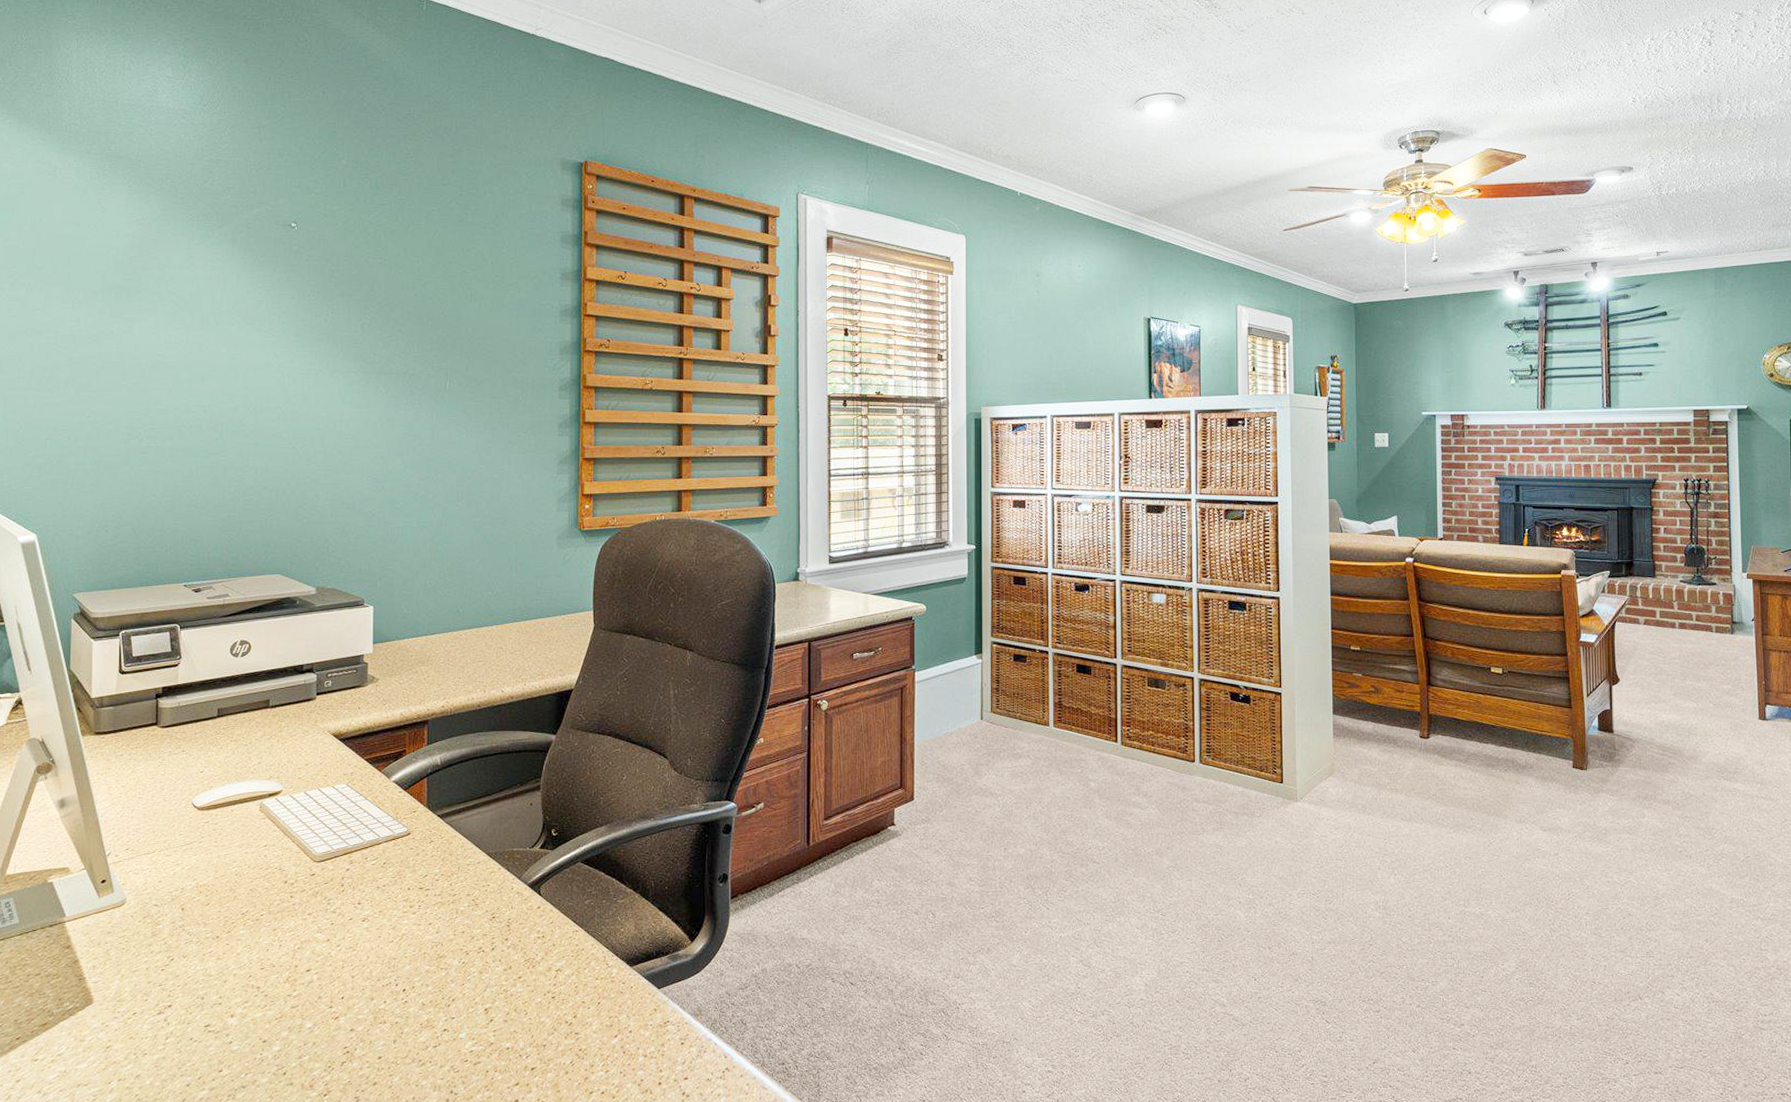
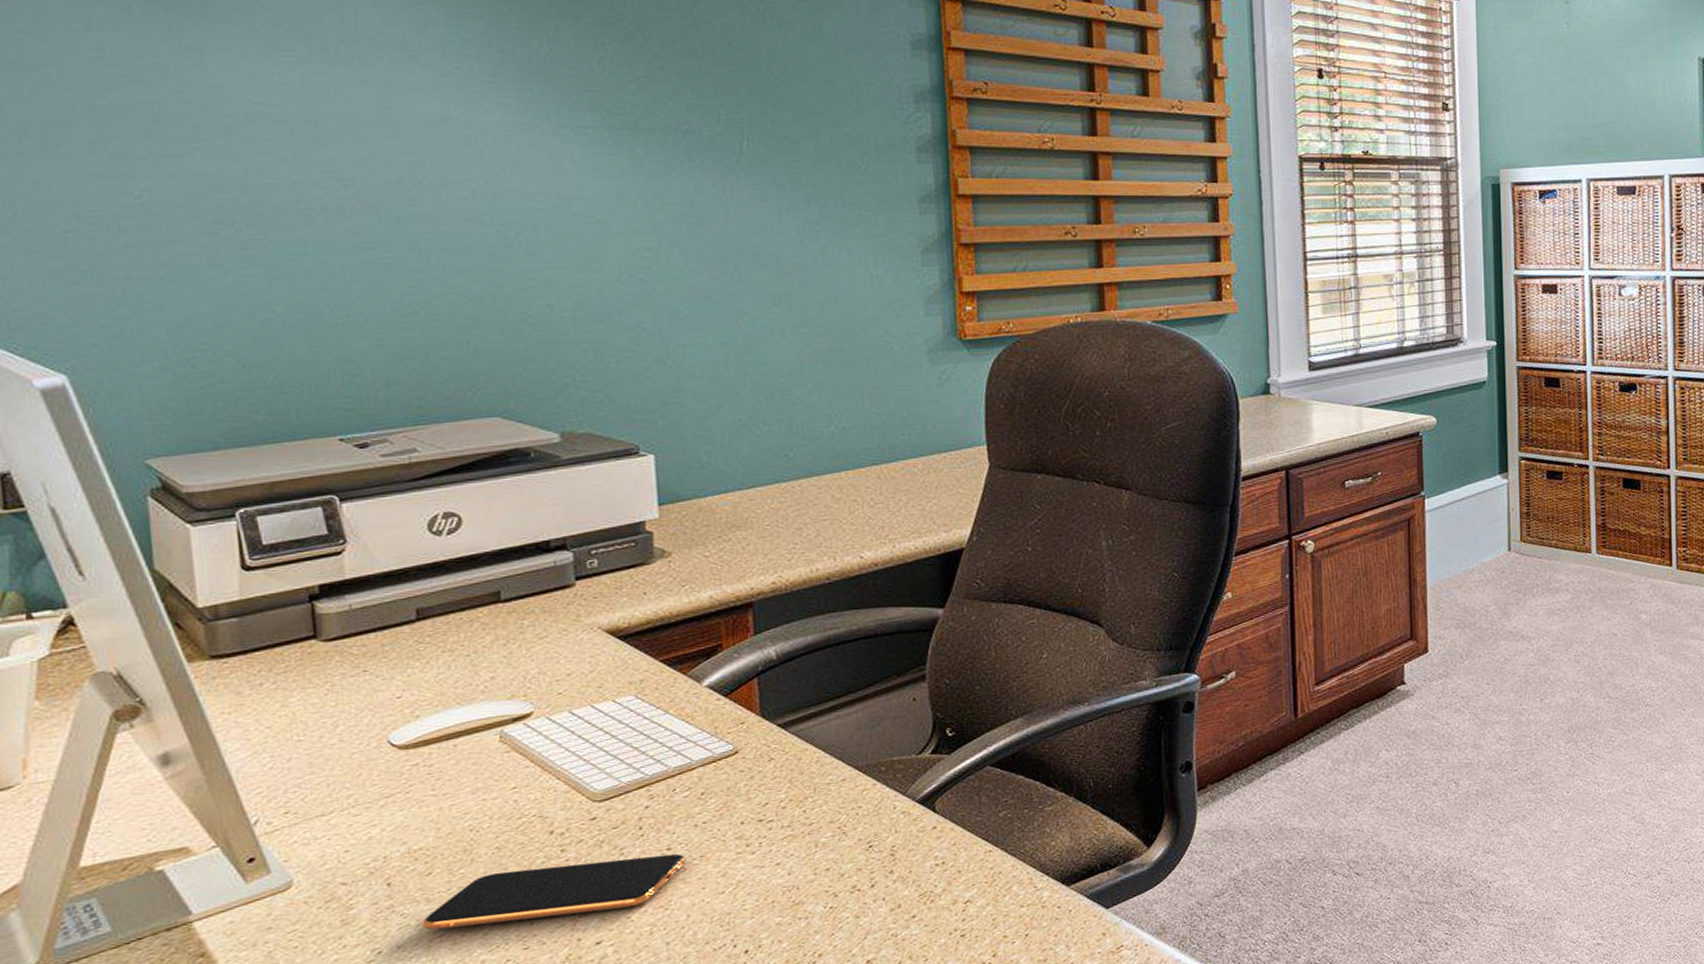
smartphone: none [199,907,370,946] -> present [421,853,686,930]

